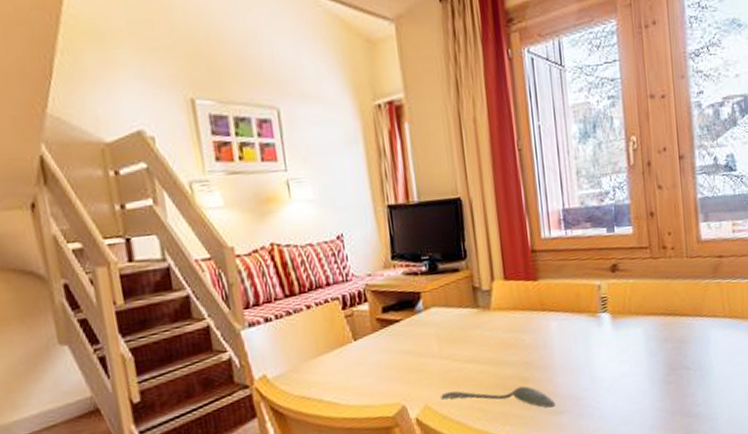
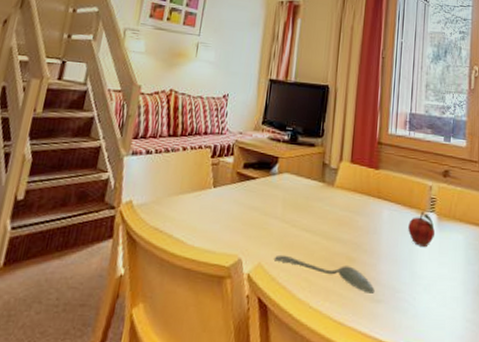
fruit: none [580,314,612,350] -> present [408,212,436,247]

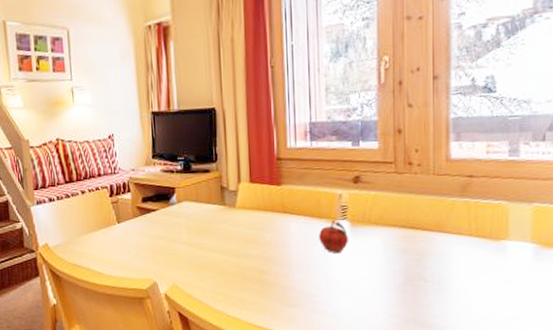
spoon: present [274,255,375,294] -> none [187,274,290,300]

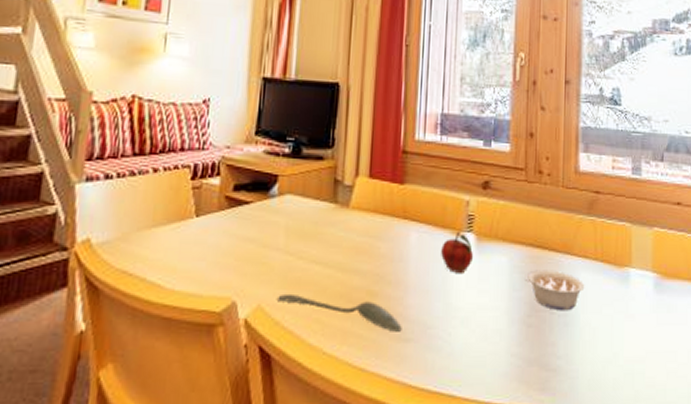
spoon: none [187,274,290,300] -> present [278,293,402,332]
legume: none [398,246,459,279] -> present [524,270,585,310]

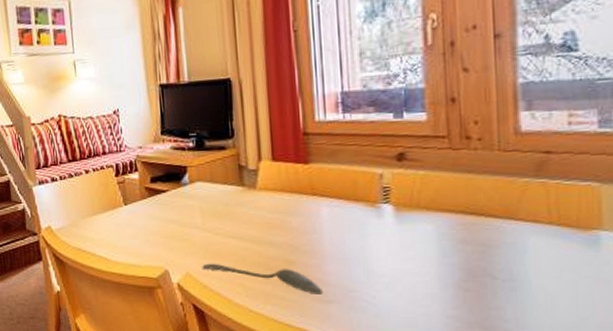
fruit: present [441,232,474,273] -> none [356,204,394,242]
legume: present [524,270,585,310] -> none [457,236,537,275]

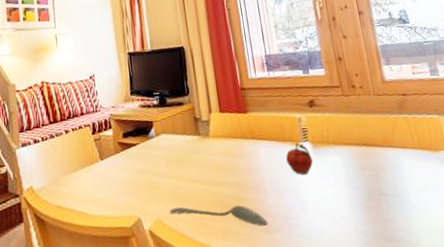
fruit: none [356,204,394,242] -> present [286,143,314,175]

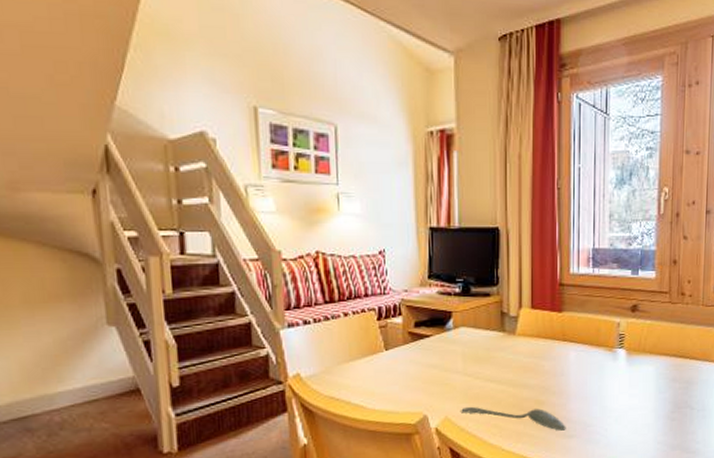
fruit: present [286,143,314,175] -> none [597,349,625,382]

